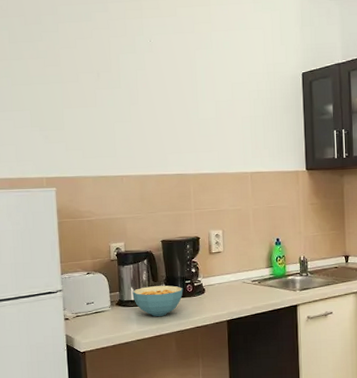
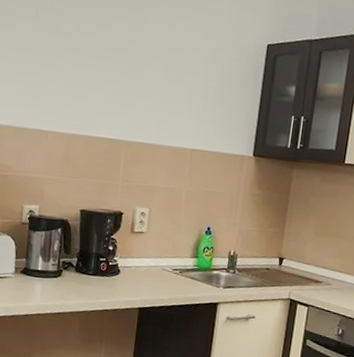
cereal bowl: present [132,285,183,316] -> none [40,257,97,293]

